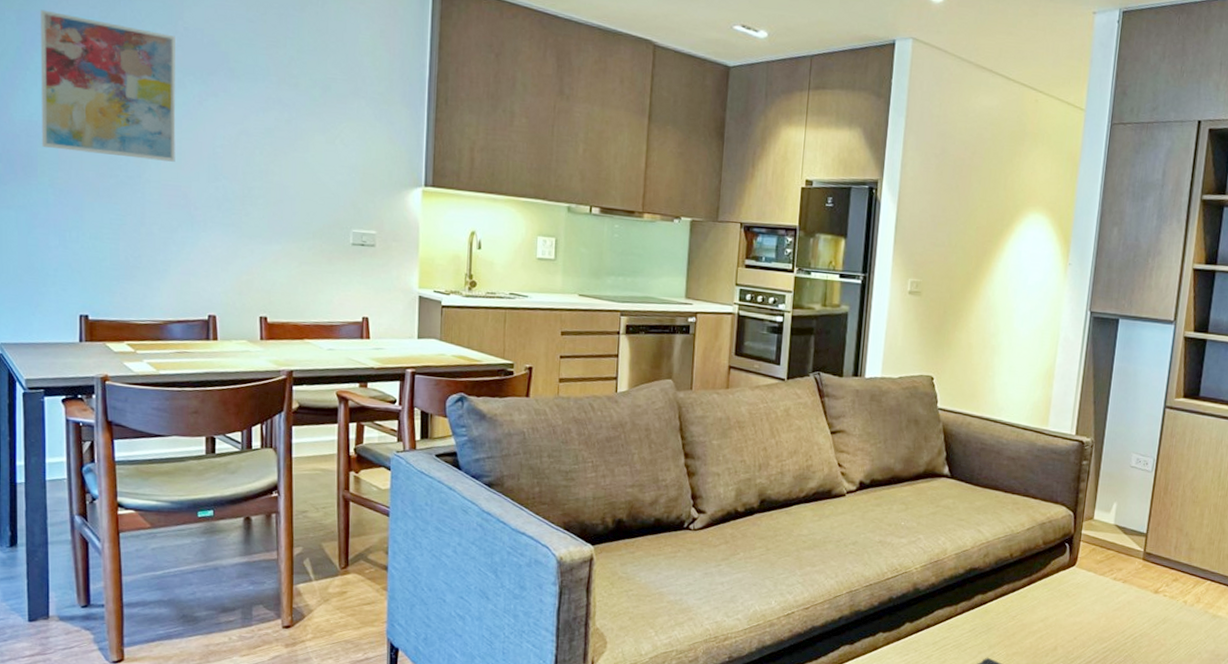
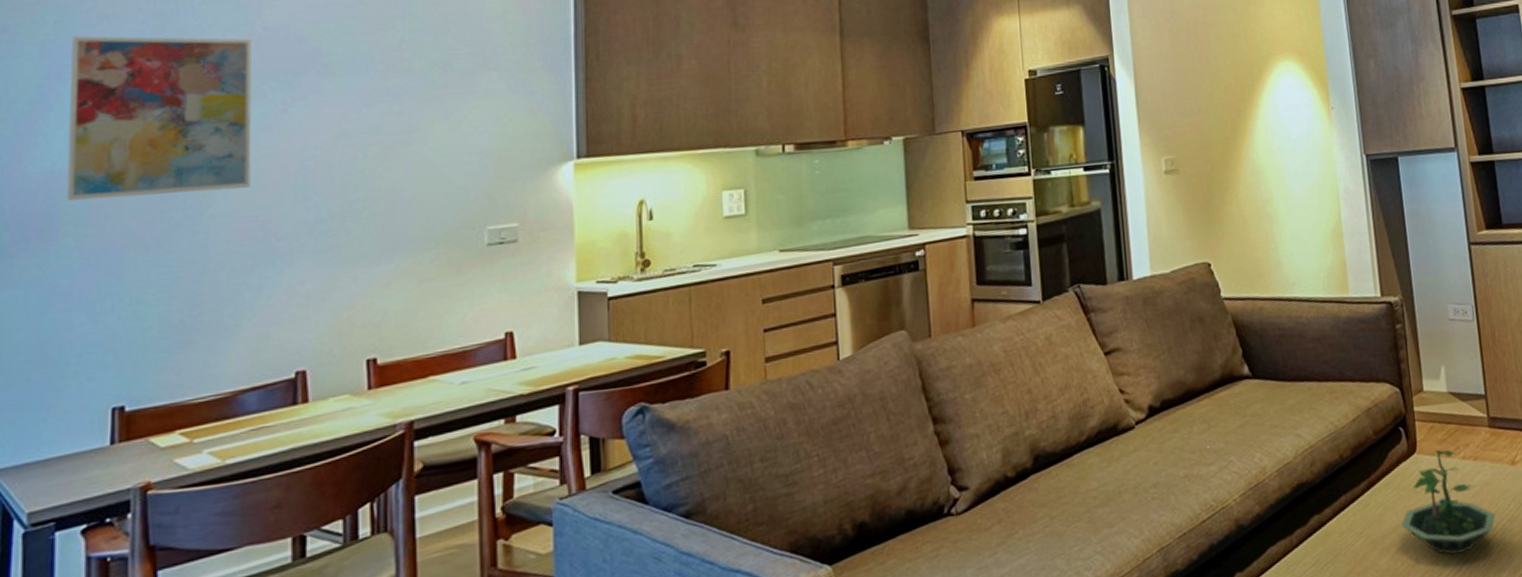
terrarium: none [1049,568,1131,650] -> present [1401,449,1496,554]

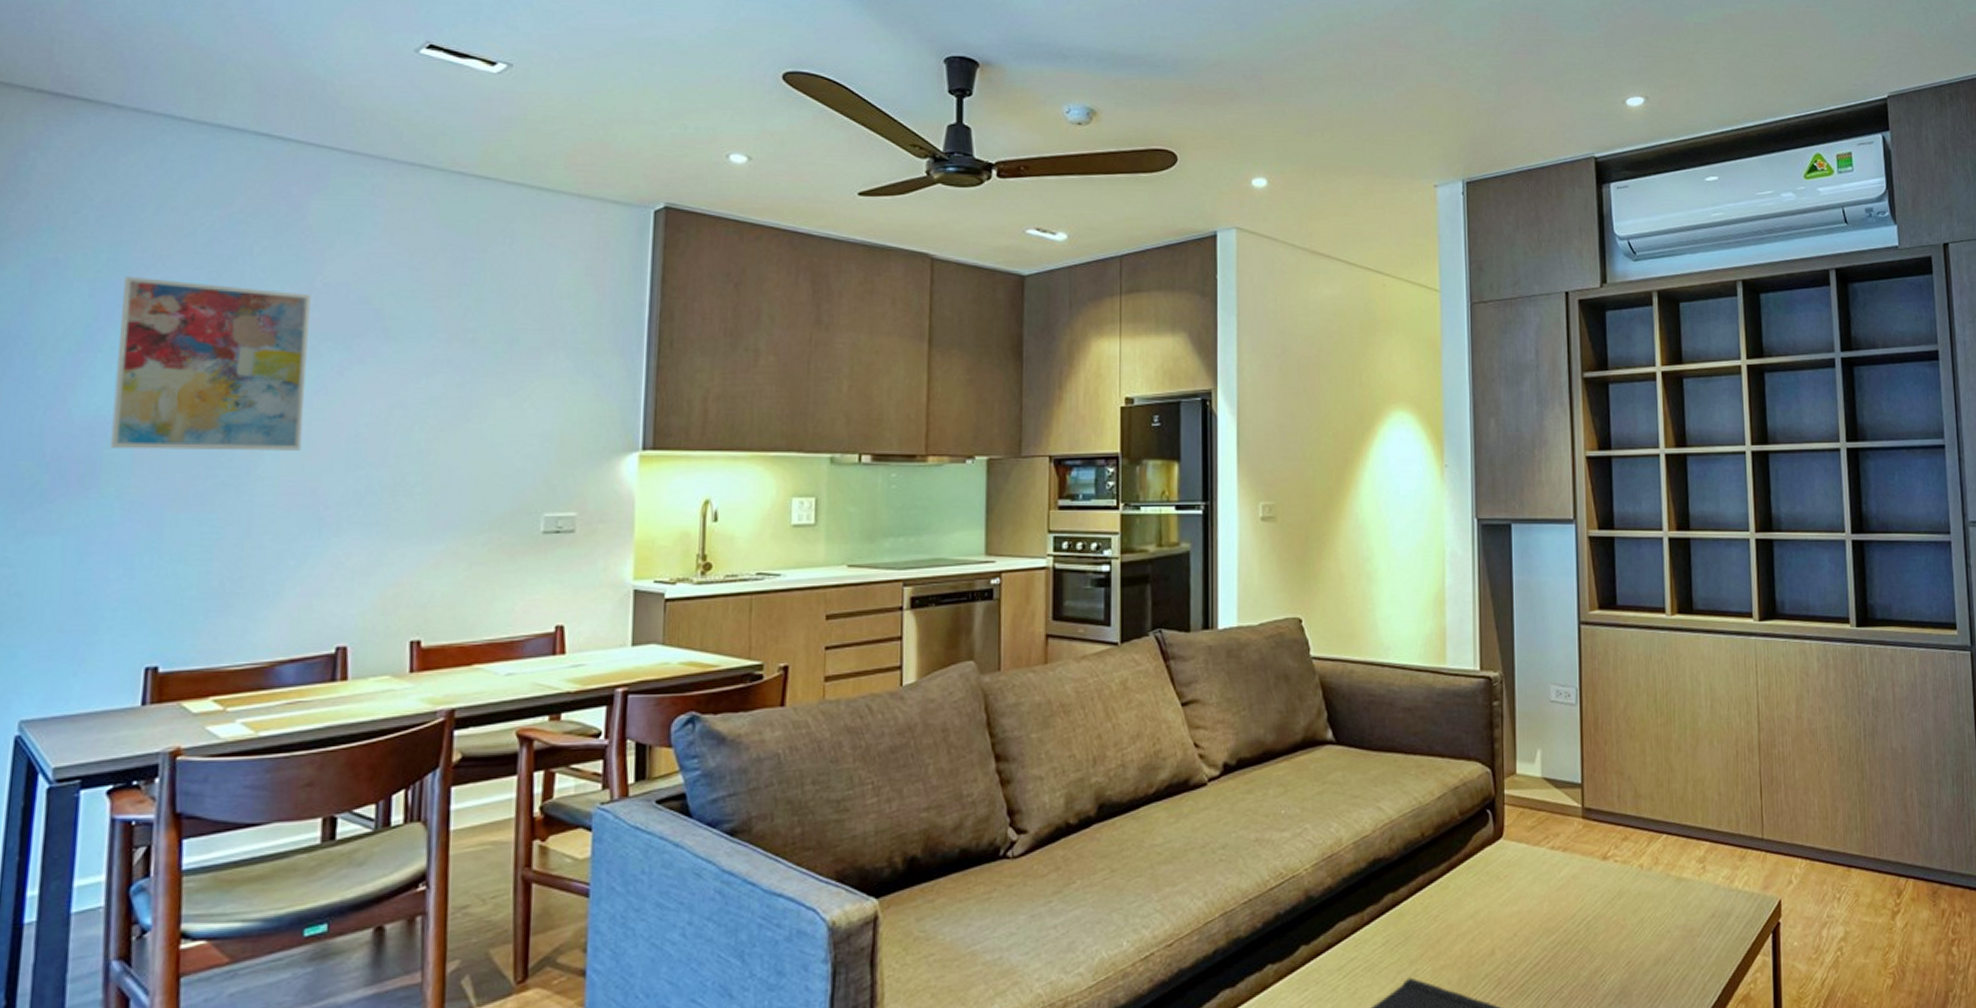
terrarium: present [1401,449,1496,554] -> none [1480,837,1581,947]

